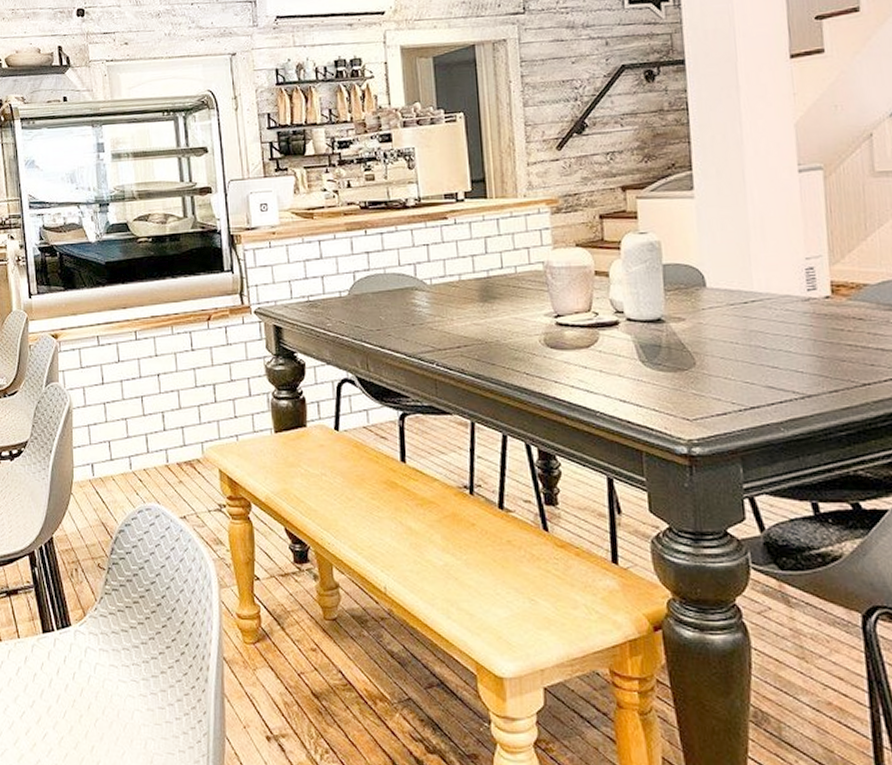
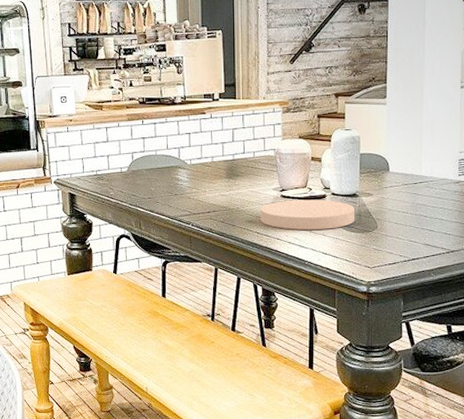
plate: none [528,327,663,369] -> present [260,199,355,230]

